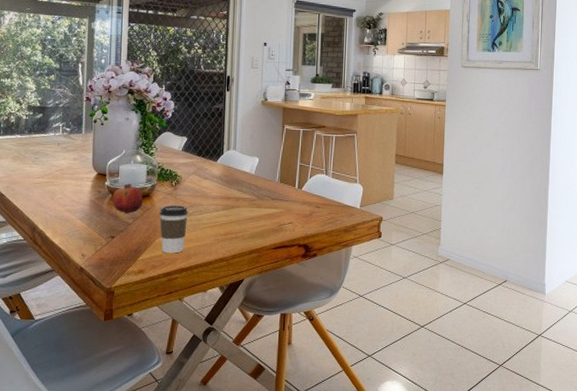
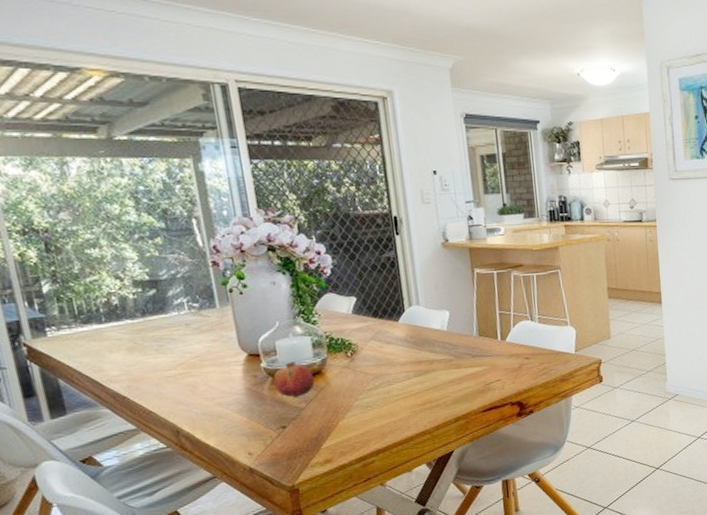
coffee cup: present [158,205,189,254] -> none [336,378,376,436]

